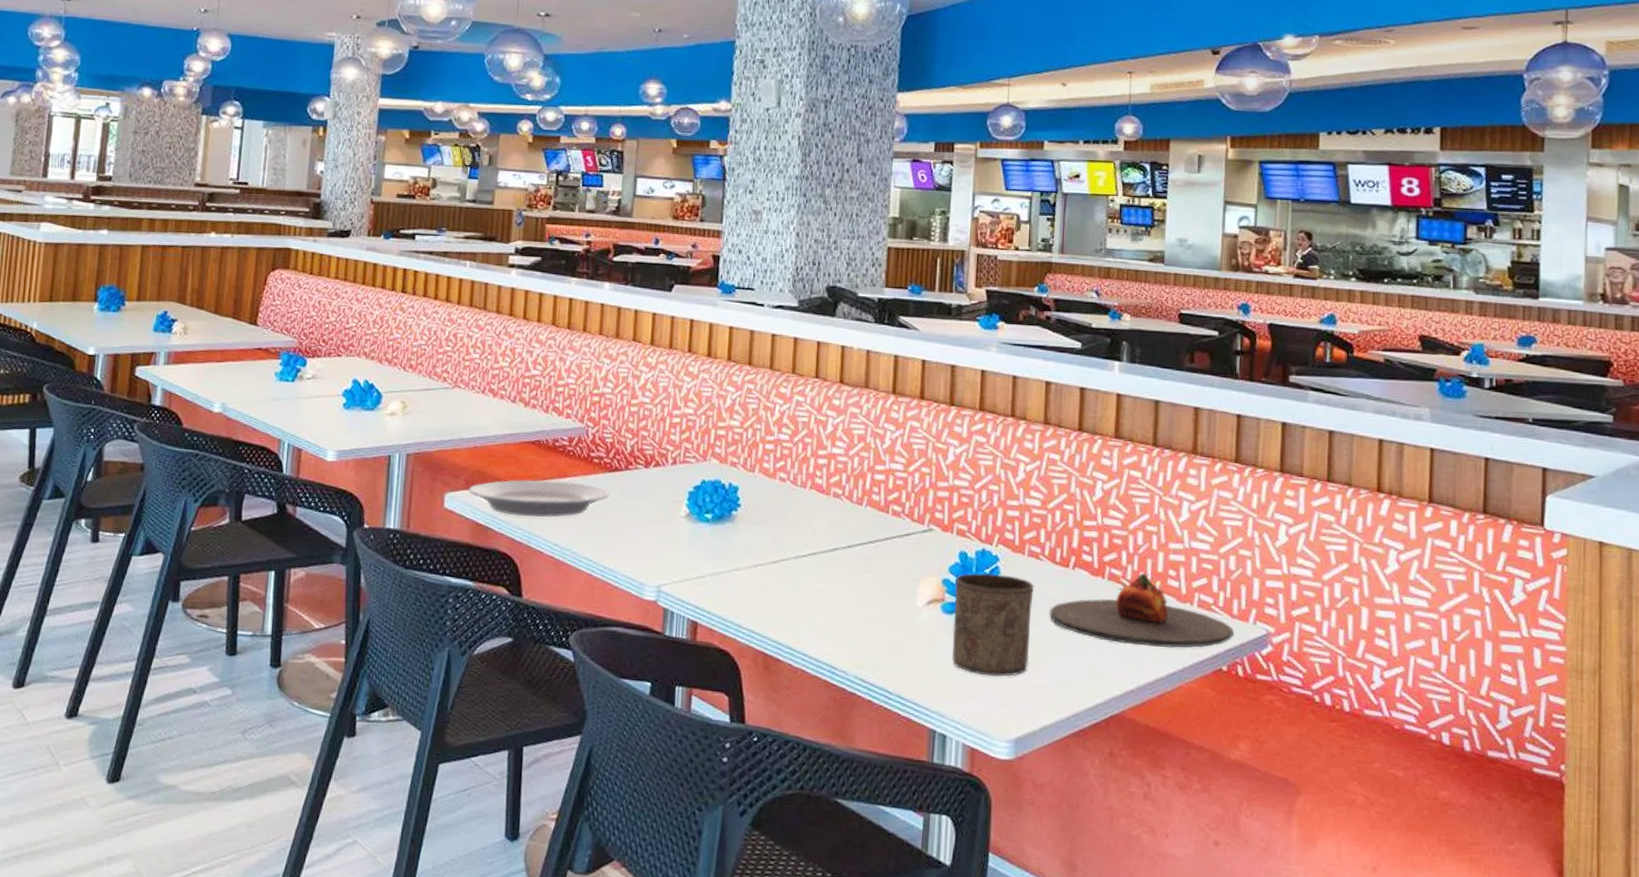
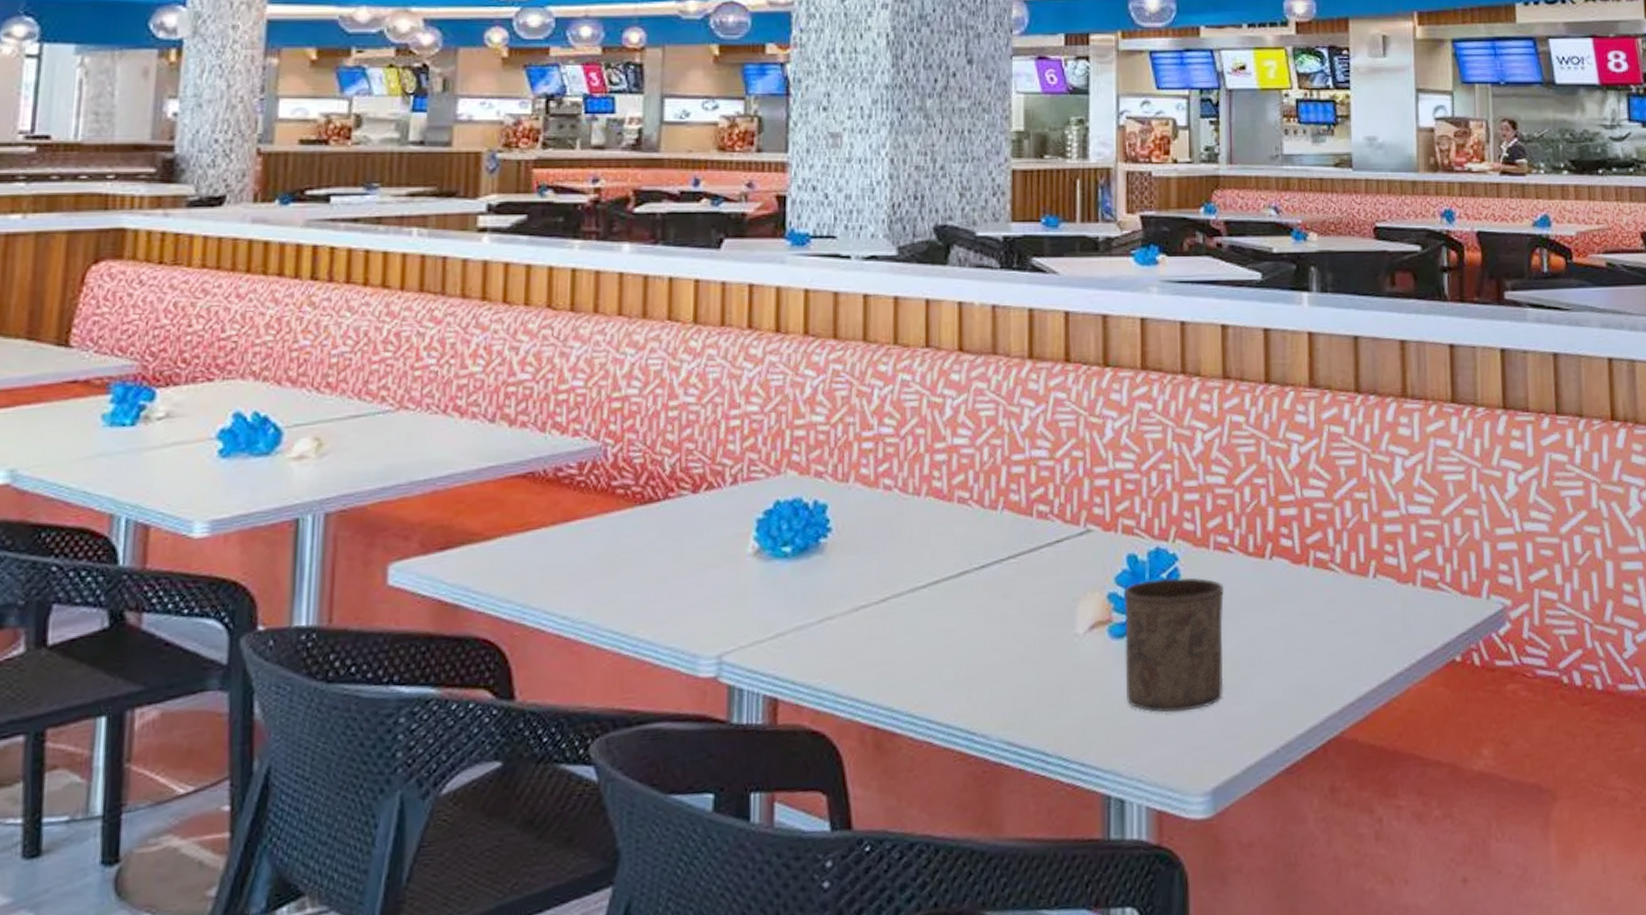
plate: present [468,479,610,518] -> none [425,524,642,584]
plate: present [1049,573,1235,648] -> none [1245,552,1466,646]

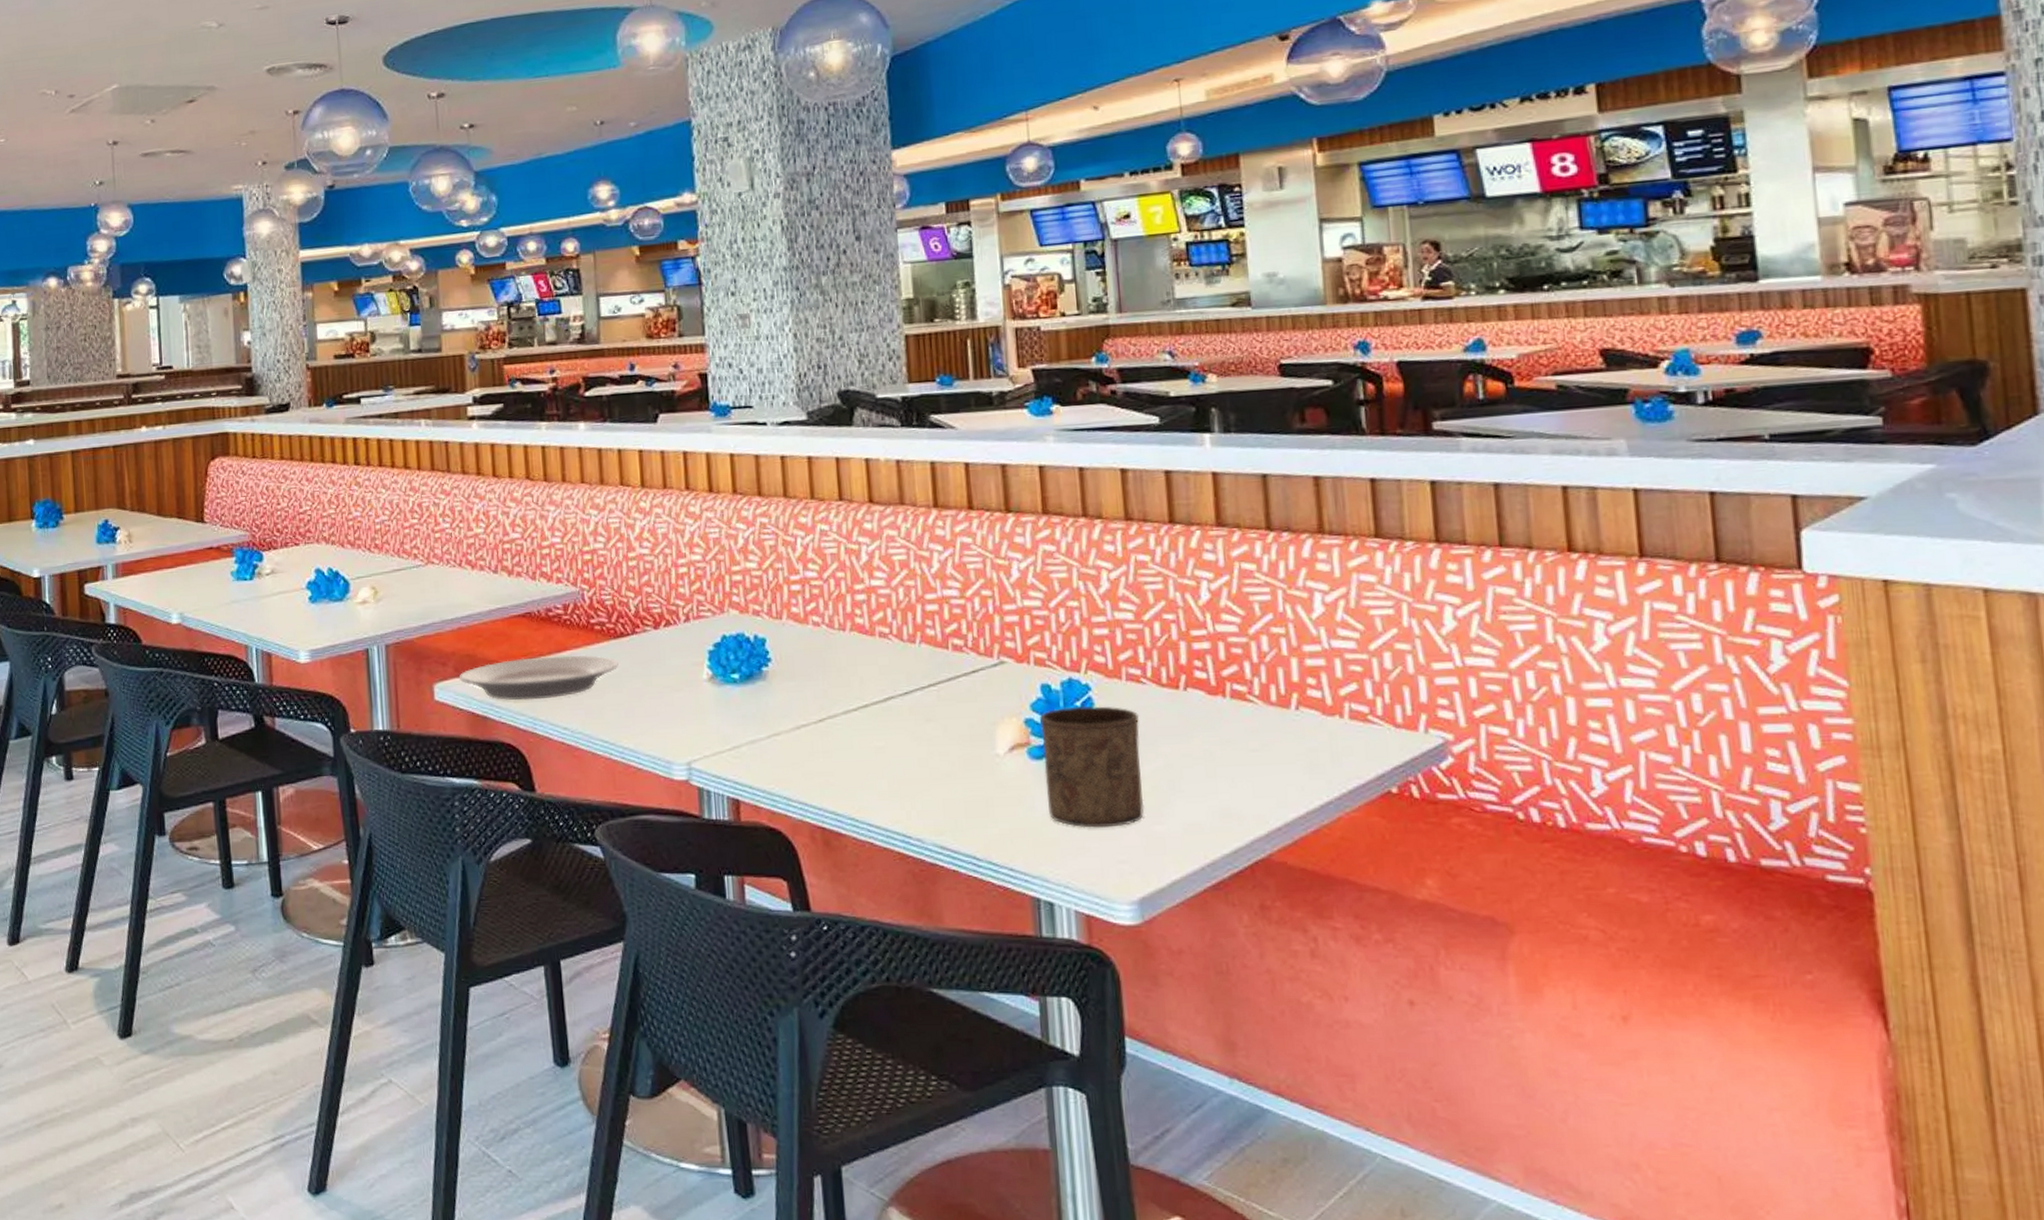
plate: none [425,524,642,584] -> present [458,654,619,701]

